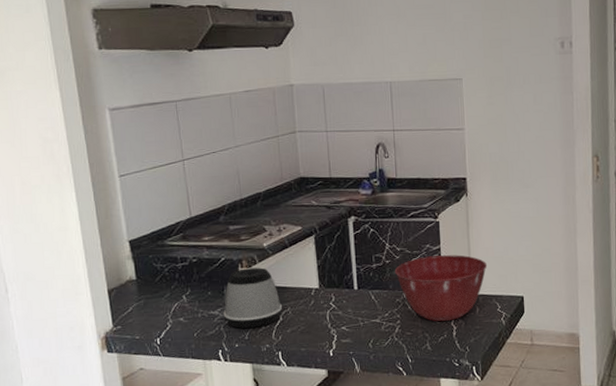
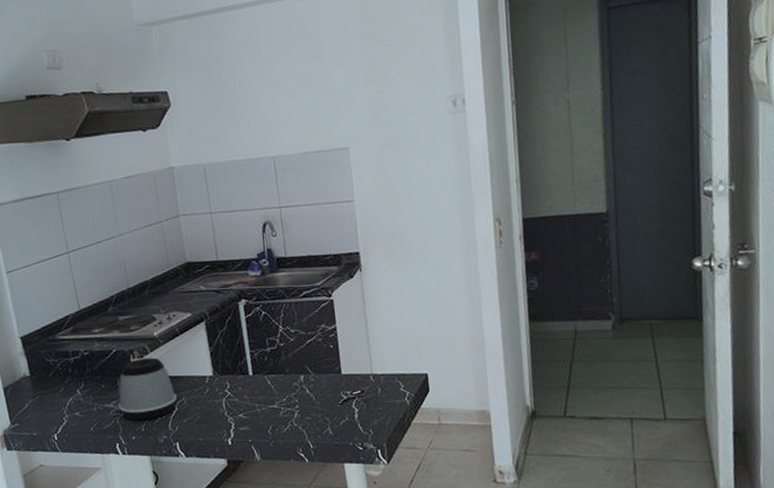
mixing bowl: present [394,255,488,321] -> none [289,333,387,404]

